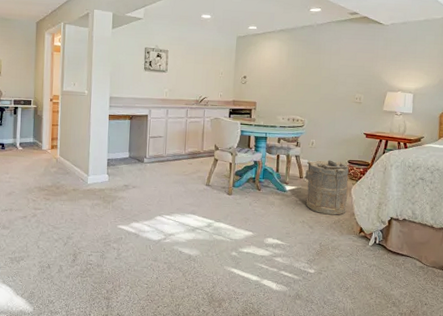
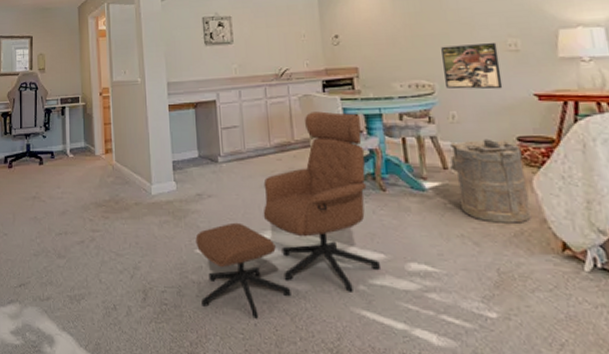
lounge chair: none [119,131,252,274] -> present [195,111,382,319]
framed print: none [312,94,349,128] -> present [441,43,503,90]

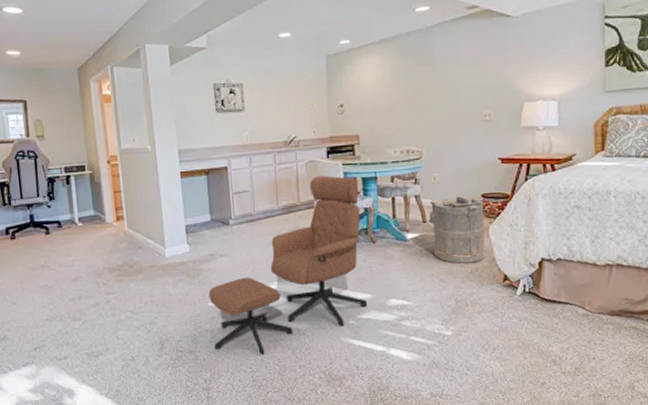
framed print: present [441,43,503,90] -> none [431,114,476,154]

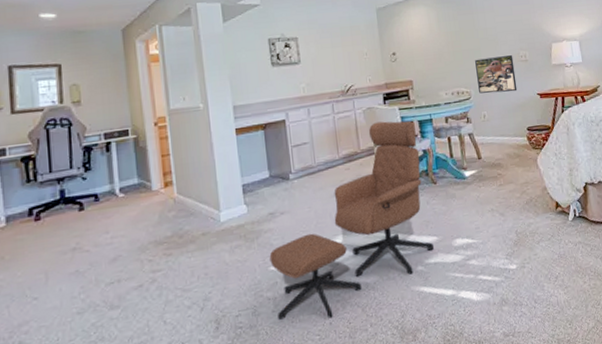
laundry hamper: present [428,196,485,264] -> none [483,130,537,196]
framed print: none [431,114,476,154] -> present [475,55,518,94]

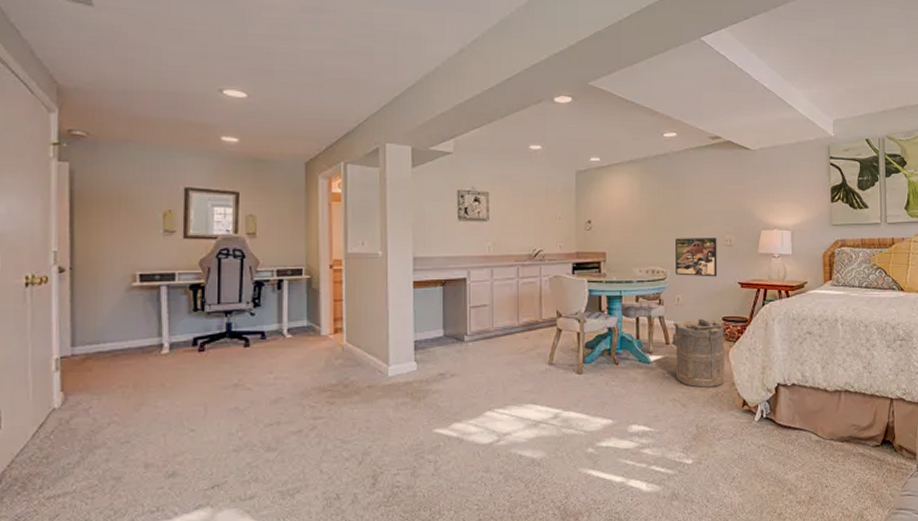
lounge chair: present [269,121,435,320] -> none [435,292,608,489]
laundry hamper: none [483,130,537,196] -> present [671,318,725,388]

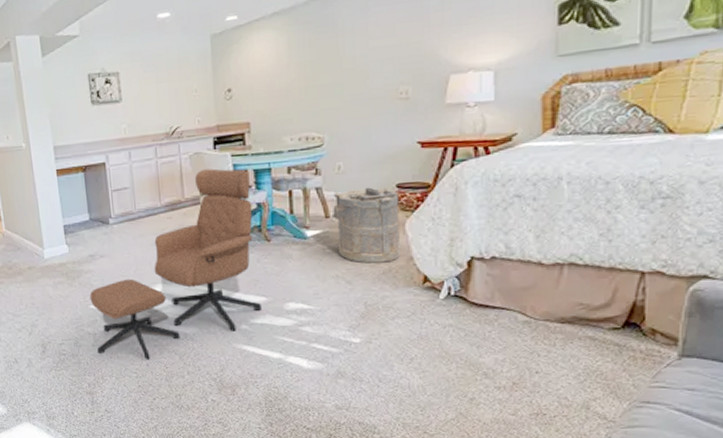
lounge chair: none [435,292,608,489] -> present [89,168,263,360]
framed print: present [676,238,717,277] -> none [334,91,389,140]

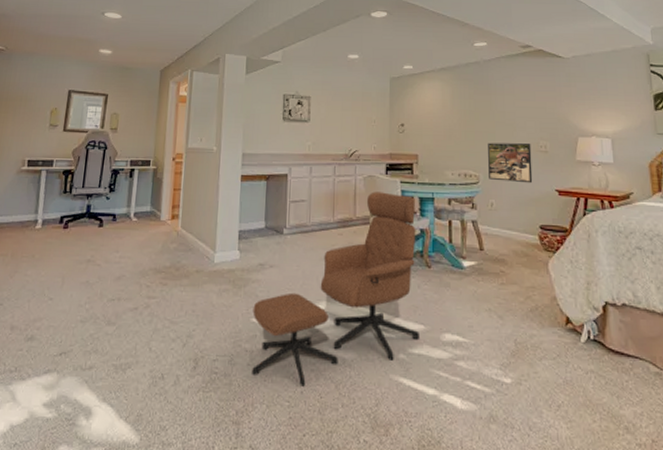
laundry hamper: present [332,187,400,264] -> none [485,225,545,300]
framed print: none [334,91,389,140] -> present [488,142,533,184]

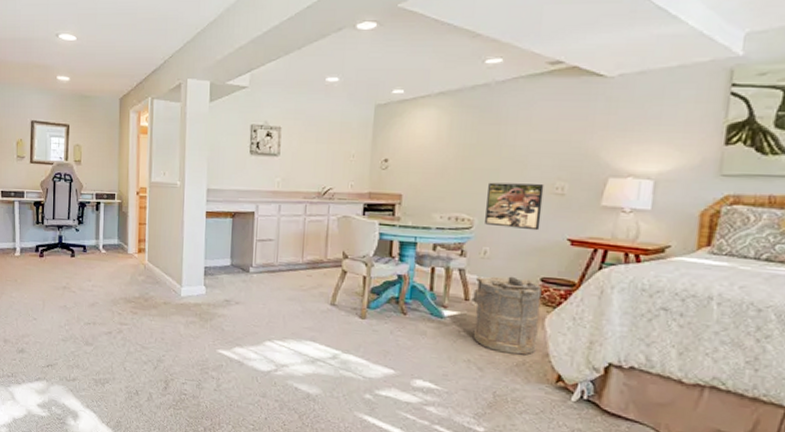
lounge chair: present [252,192,421,387] -> none [218,233,394,414]
laundry hamper: none [485,225,545,300] -> present [471,276,542,355]

